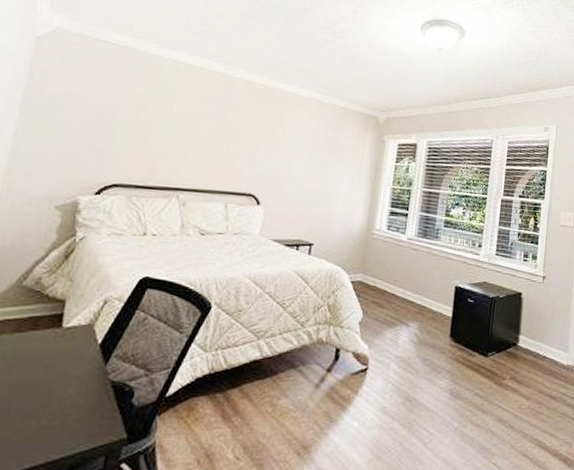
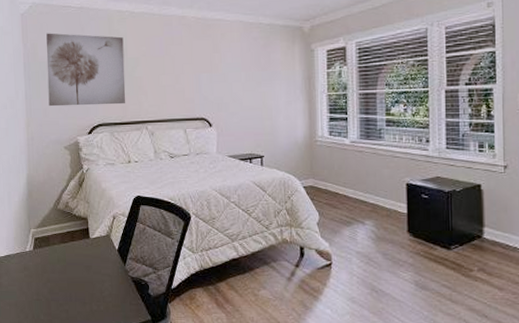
wall art: none [46,66,172,166] -> present [46,33,126,107]

